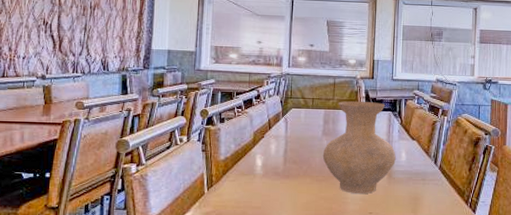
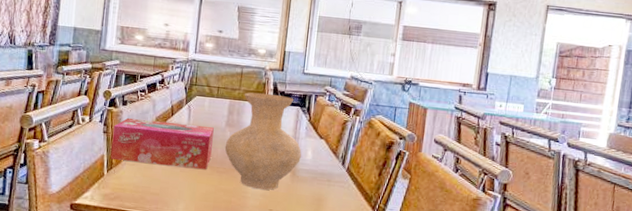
tissue box: none [210,134,311,180] -> present [110,117,214,170]

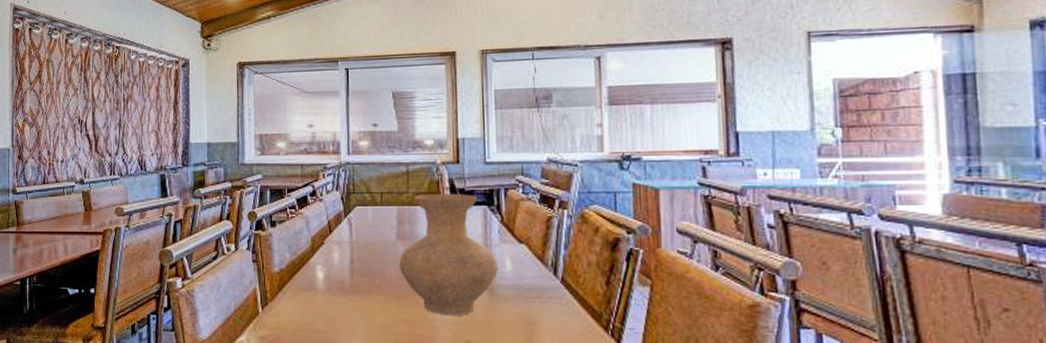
tissue box: present [110,117,214,170] -> none [263,241,384,297]

